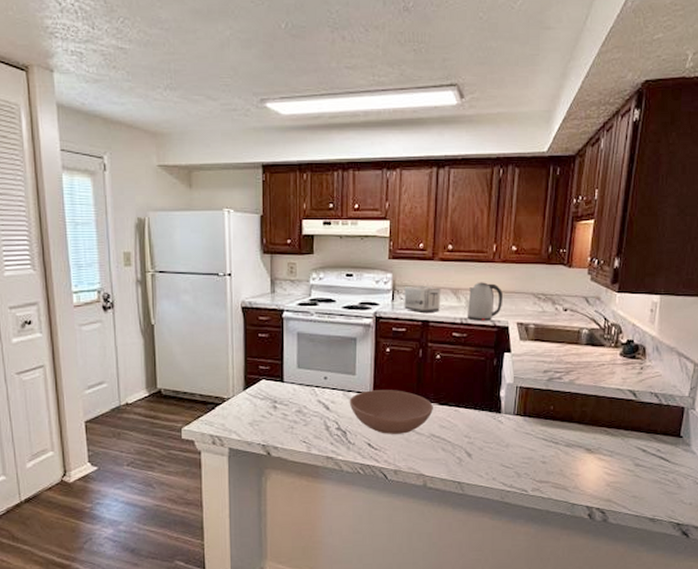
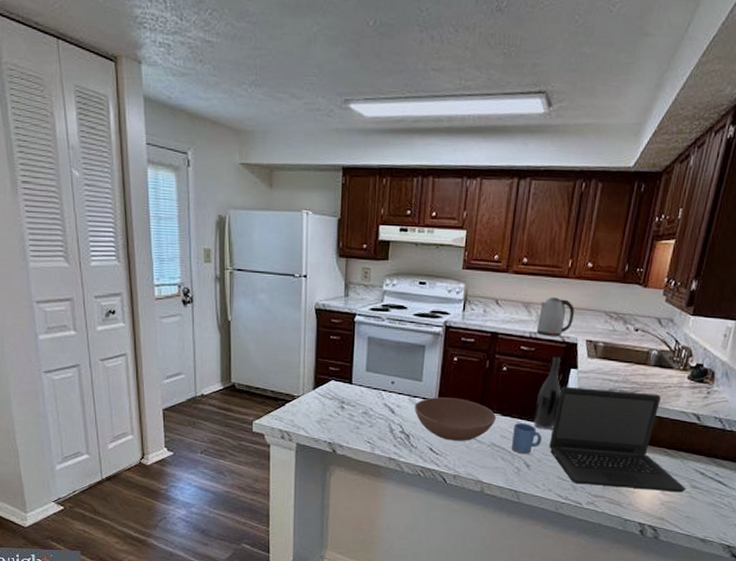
toaster: present [404,285,441,314] -> none [474,296,513,326]
mug: none [452,411,482,444] -> present [512,423,542,455]
wine bottle: none [471,341,496,416] -> present [533,356,561,429]
laptop: none [489,370,630,472] -> present [549,386,686,493]

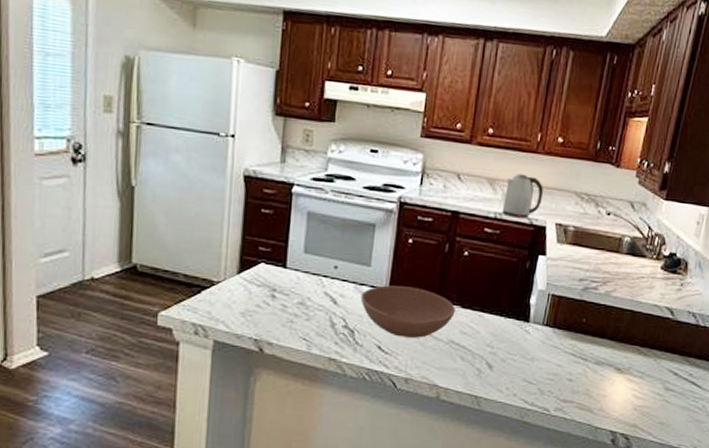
mug: present [512,423,542,455] -> none [473,317,507,354]
wine bottle: present [533,356,561,429] -> none [497,241,528,324]
laptop: present [549,386,686,493] -> none [514,274,660,396]

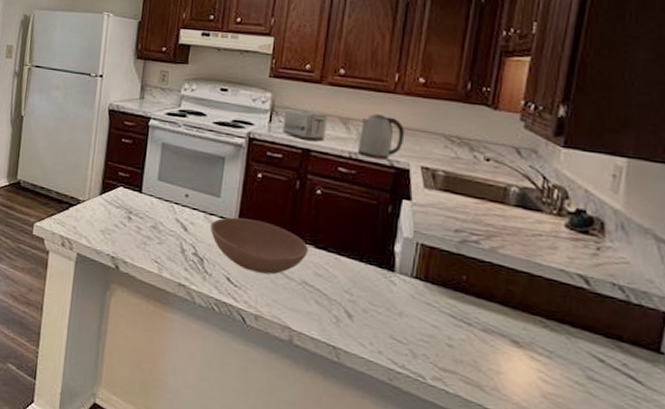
toaster: none [433,169,477,203] -> present [282,107,328,142]

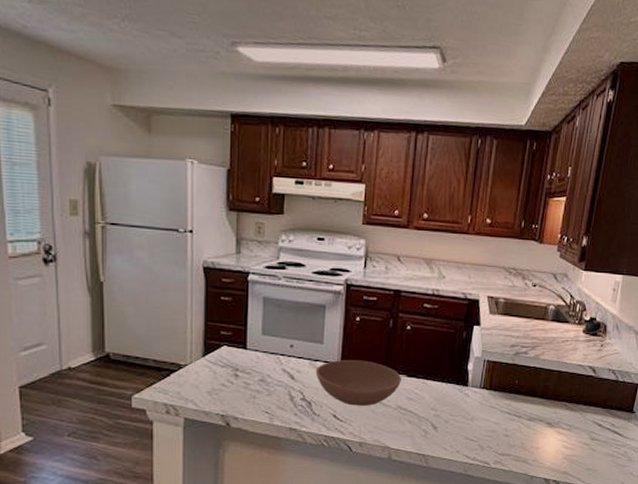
toaster: present [282,107,328,142] -> none [376,253,415,283]
kettle: present [357,114,404,161] -> none [439,253,475,294]

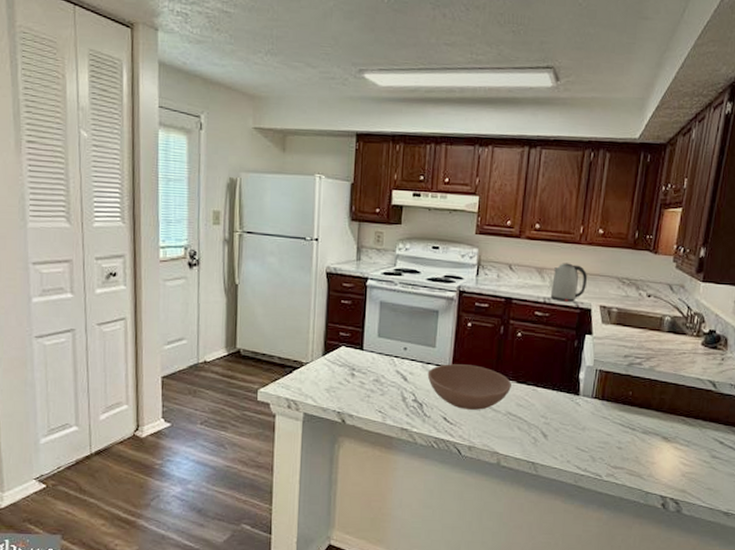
kettle: none [439,253,475,294] -> present [550,263,587,303]

